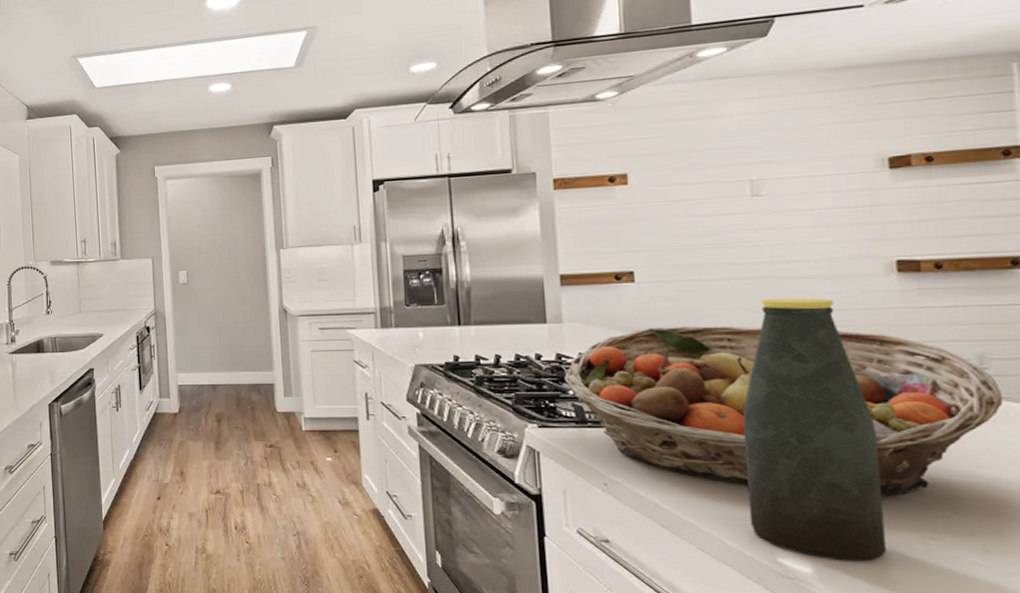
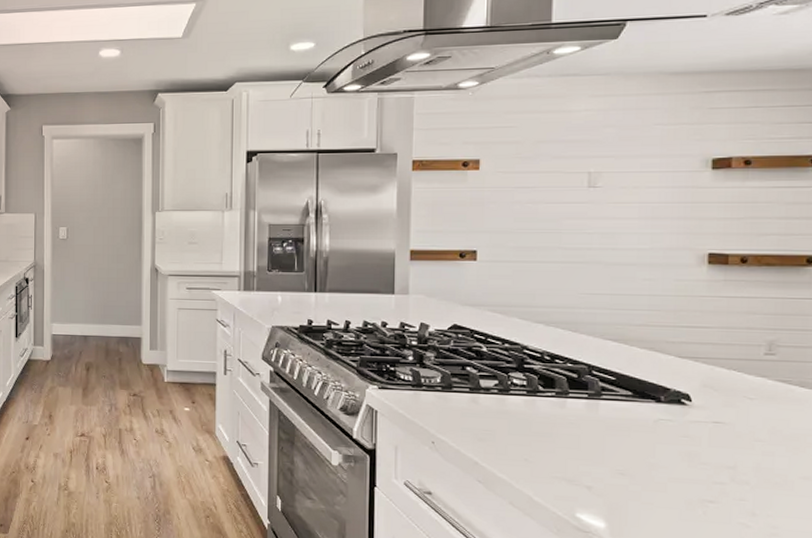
fruit basket: present [564,326,1004,496] -> none [406,303,785,463]
bottle: present [742,297,886,561] -> none [556,281,674,519]

